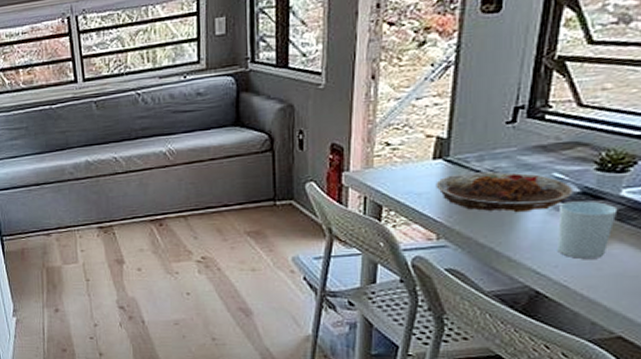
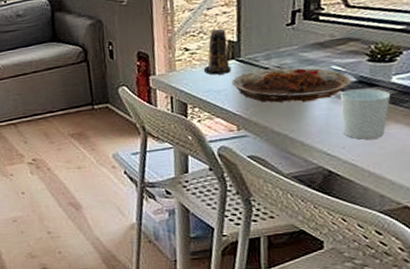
candle: none [404,122,437,175] -> present [203,28,232,75]

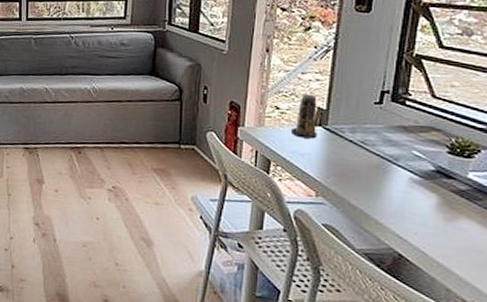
plate: present [231,67,351,103] -> none [316,141,429,182]
cup: present [340,88,391,140] -> none [417,177,466,231]

